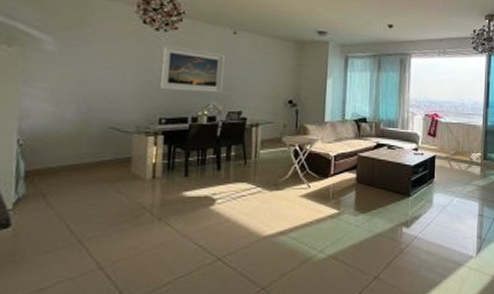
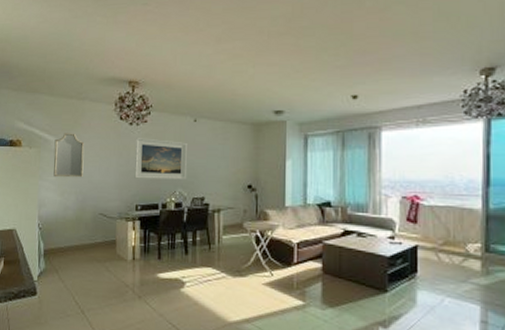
home mirror: none [45,32,93,86] -> present [53,133,85,178]

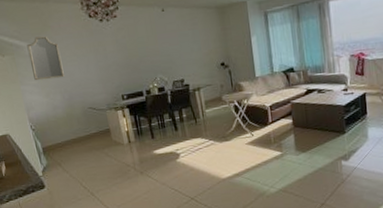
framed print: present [134,138,187,180] -> none [108,31,164,72]

